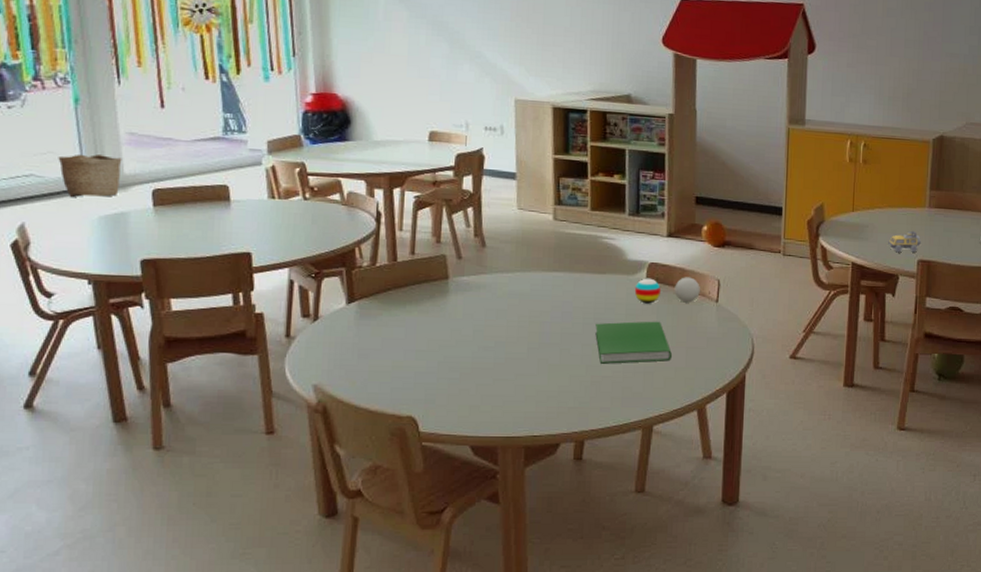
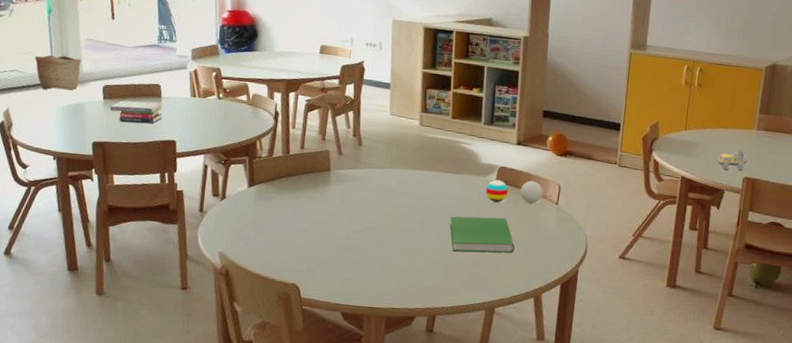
books: none [163,206,233,234] -> present [110,100,163,124]

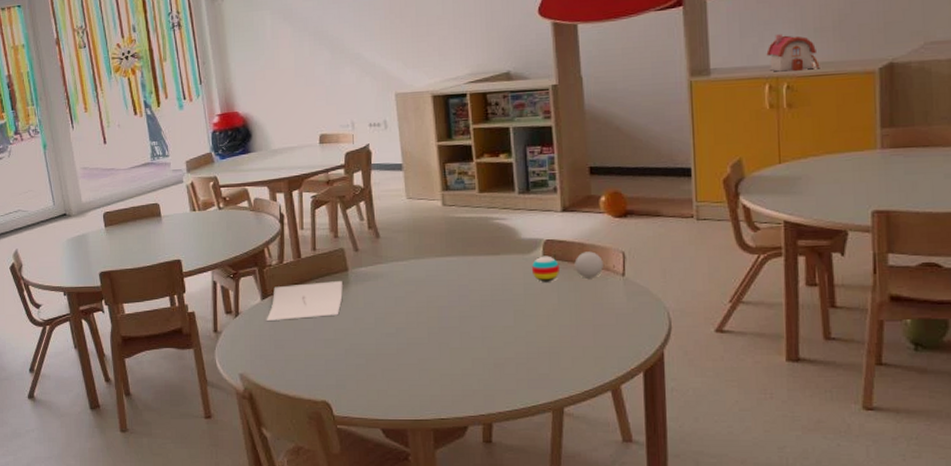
basket: present [34,54,82,90] -> none [36,188,80,226]
books: present [110,100,163,124] -> none [113,221,165,248]
paper sheet: none [250,177,324,210] -> present [266,281,343,321]
hardcover book: present [450,216,515,253] -> none [494,299,578,346]
toy house: none [689,26,725,60] -> present [766,34,820,72]
toy truck: present [715,150,748,170] -> none [828,177,876,205]

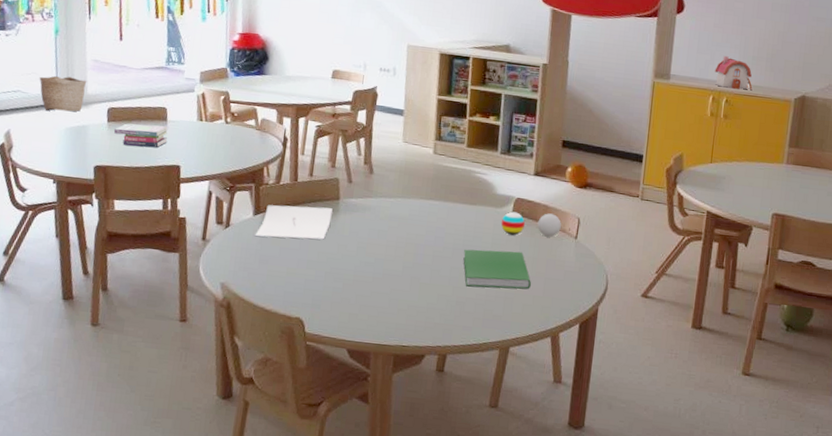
basket: none [36,188,80,226] -> present [39,75,87,112]
books: none [113,221,165,248] -> present [114,123,168,148]
hardcover book: none [494,299,578,346] -> present [463,249,531,289]

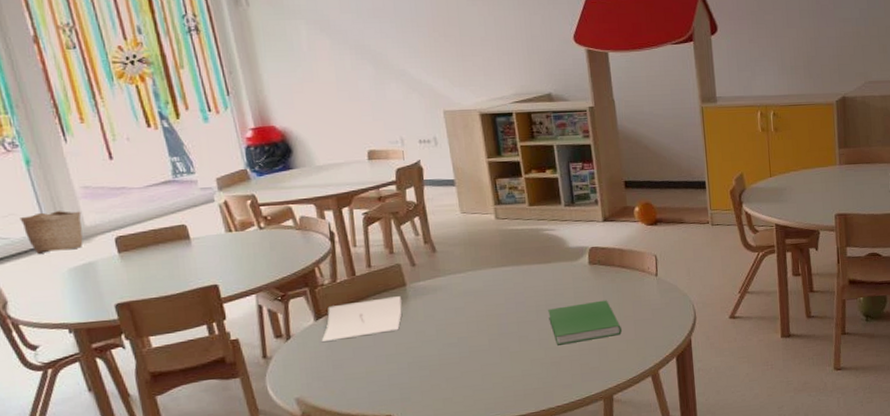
books: present [114,123,168,148] -> none [129,244,196,276]
toy ball: present [501,211,561,238] -> none [579,256,640,286]
toy house: present [714,56,753,90] -> none [757,70,796,102]

